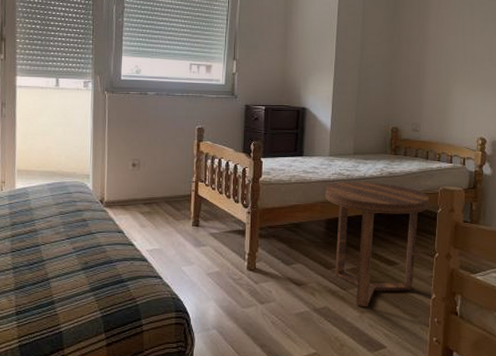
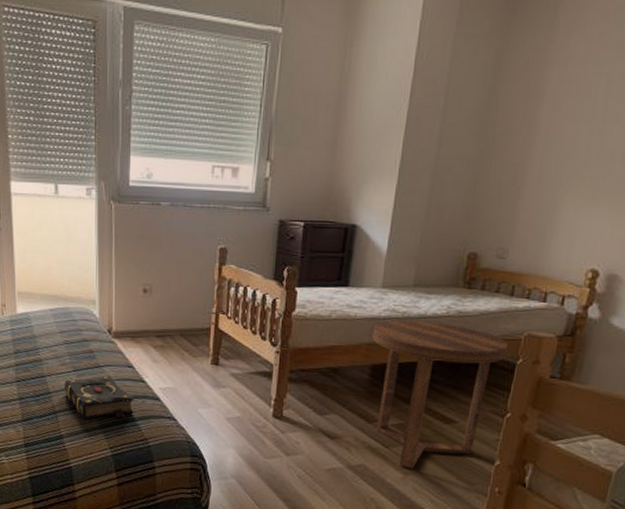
book: none [58,241,123,285] -> present [65,375,134,420]

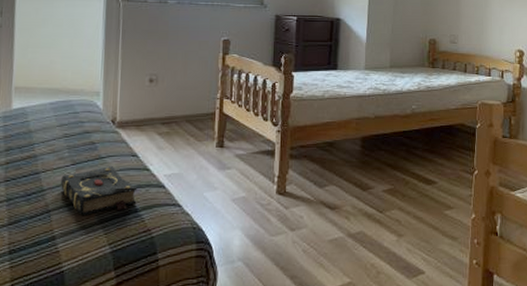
side table: present [372,320,508,469] -> none [360,97,468,231]

